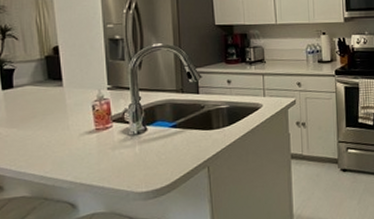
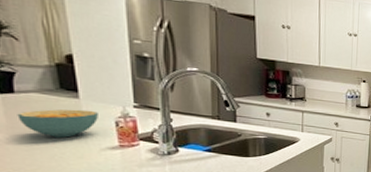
cereal bowl: none [15,96,78,126] -> present [17,109,98,138]

